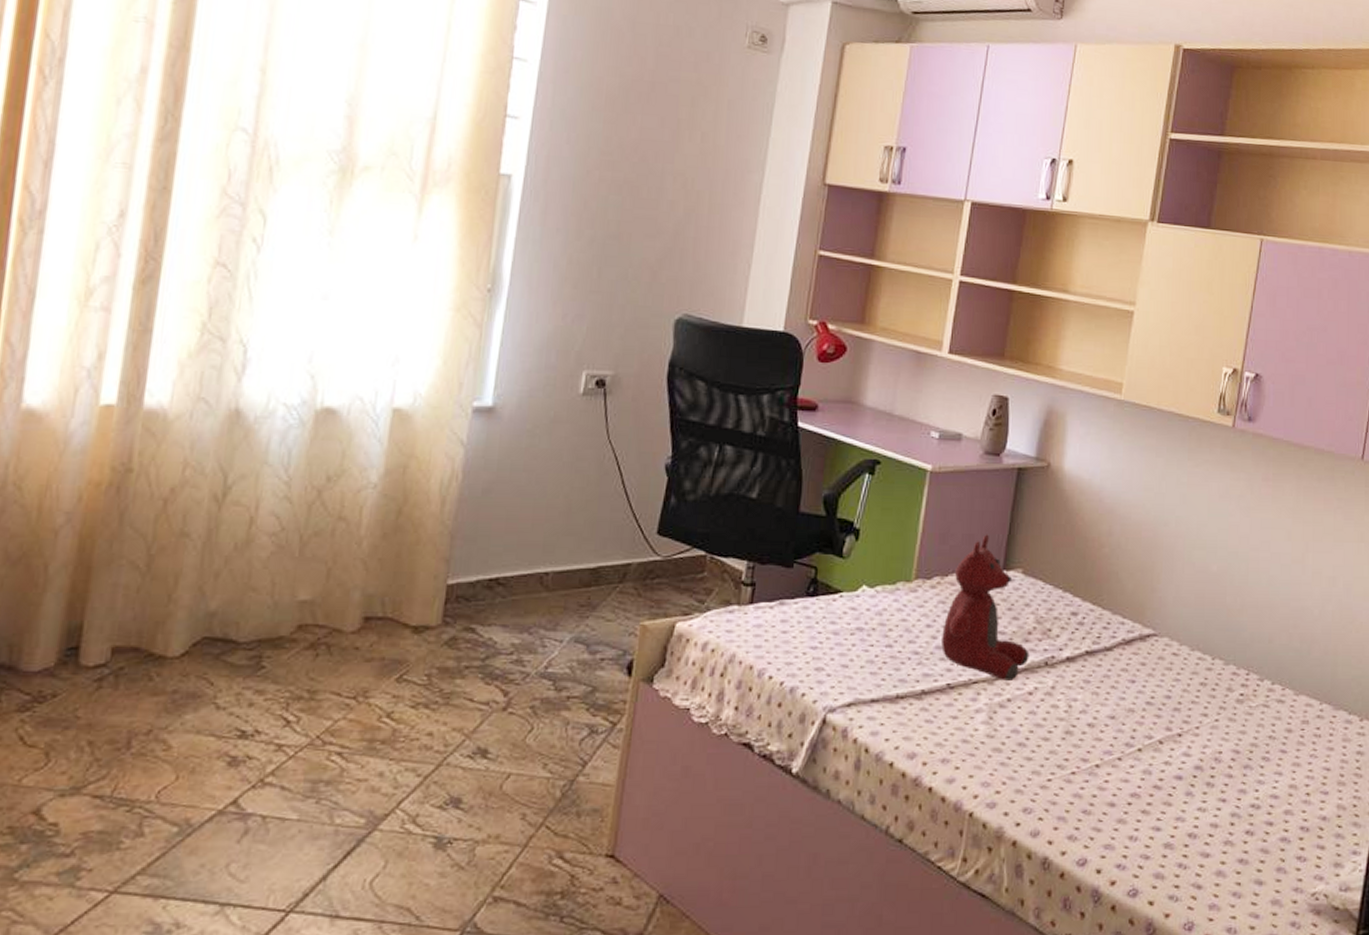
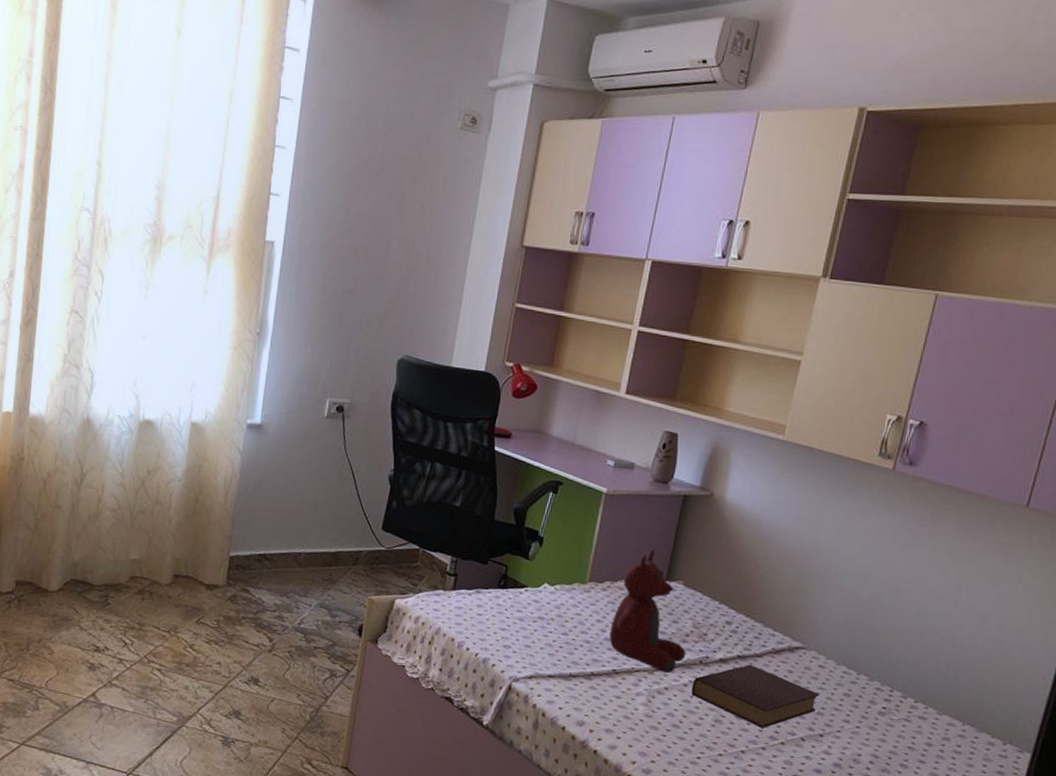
book: none [1037,660,1175,734] -> present [691,664,820,728]

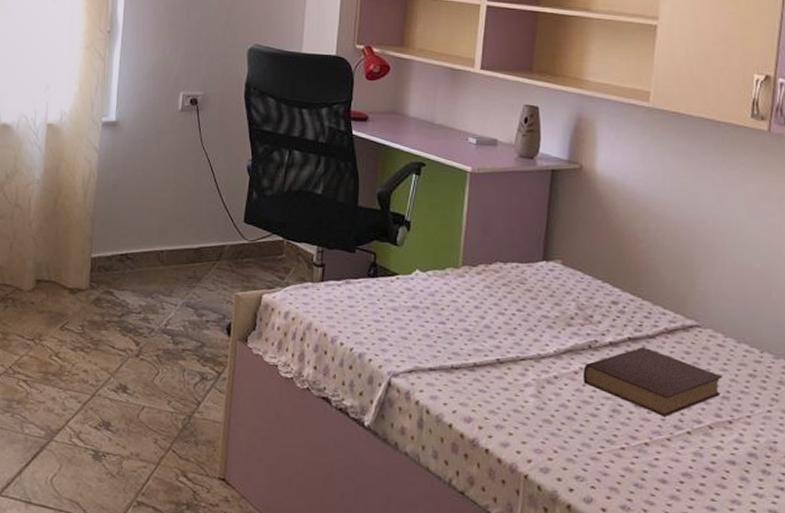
teddy bear: present [609,549,686,673] -> none [490,228,573,360]

